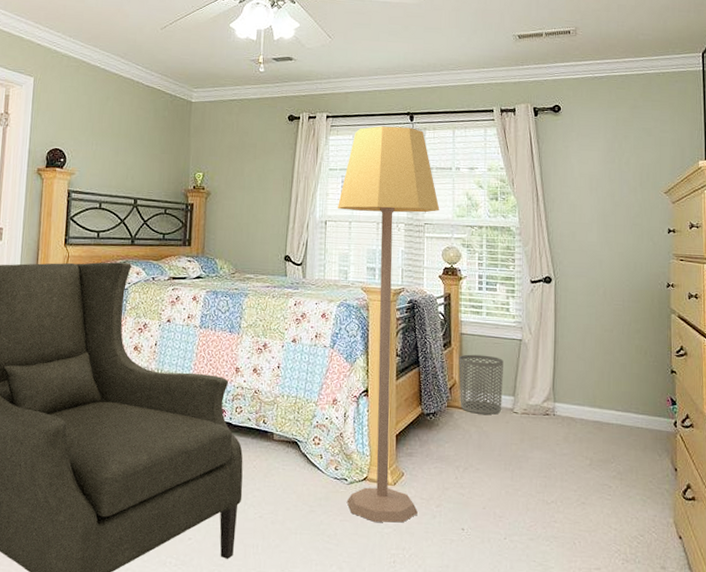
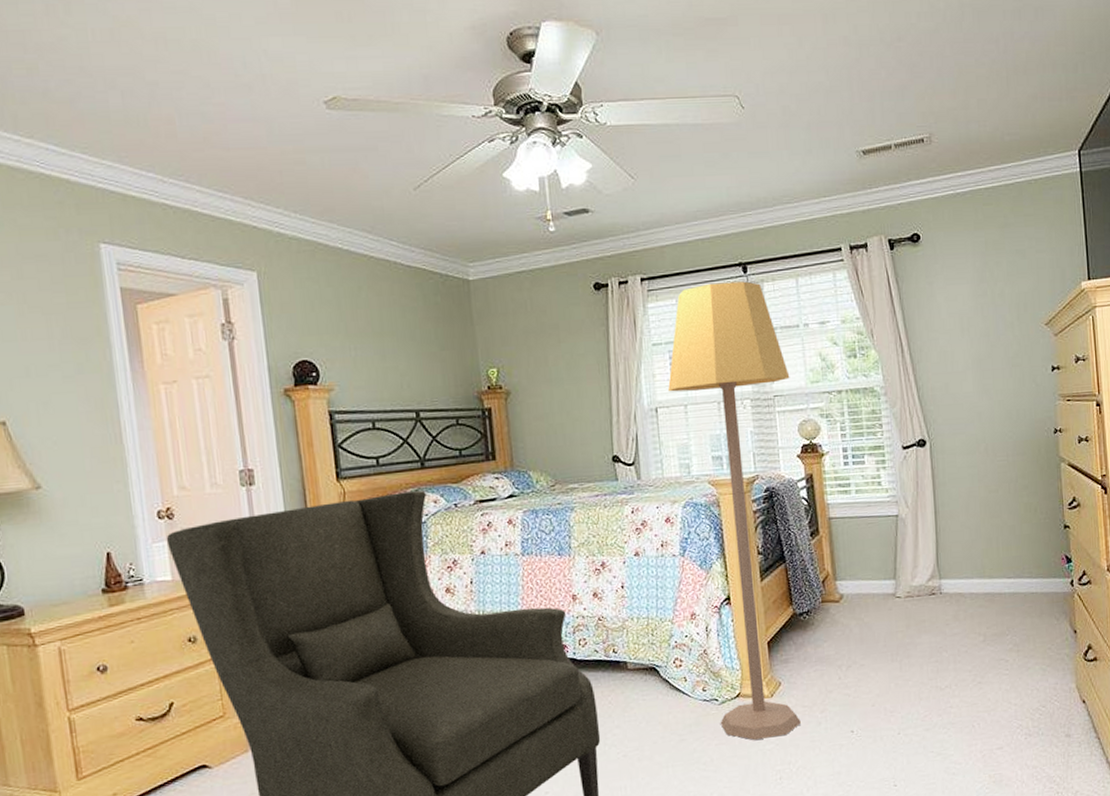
waste bin: present [459,354,503,415] -> none [829,538,883,605]

